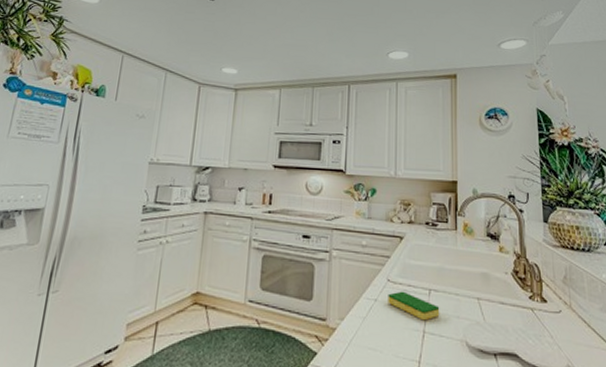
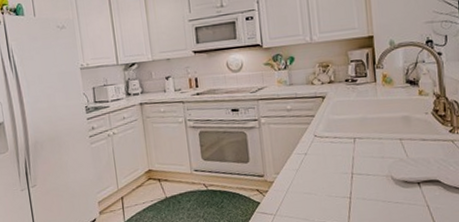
dish sponge: present [388,291,440,321] -> none [316,143,366,165]

